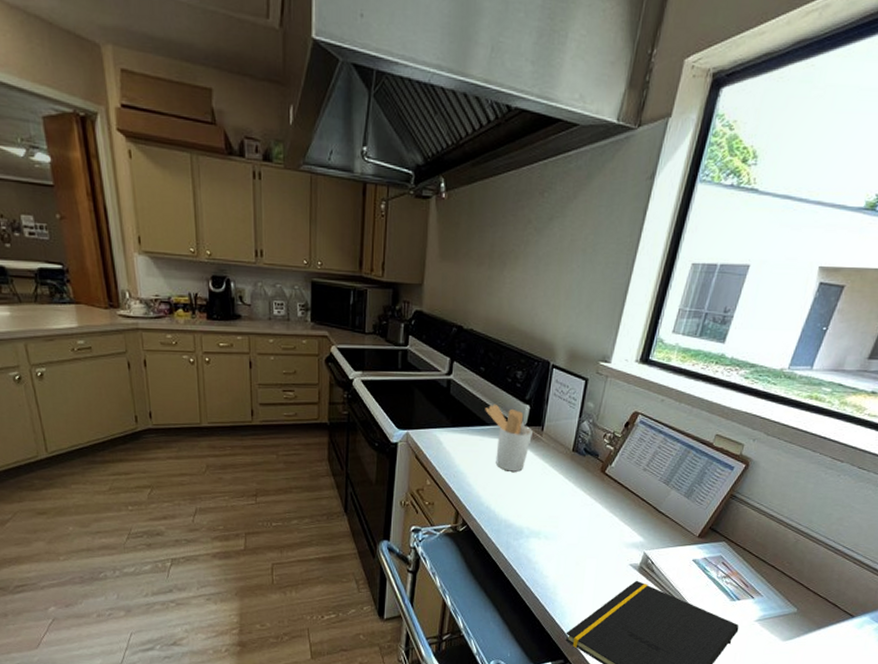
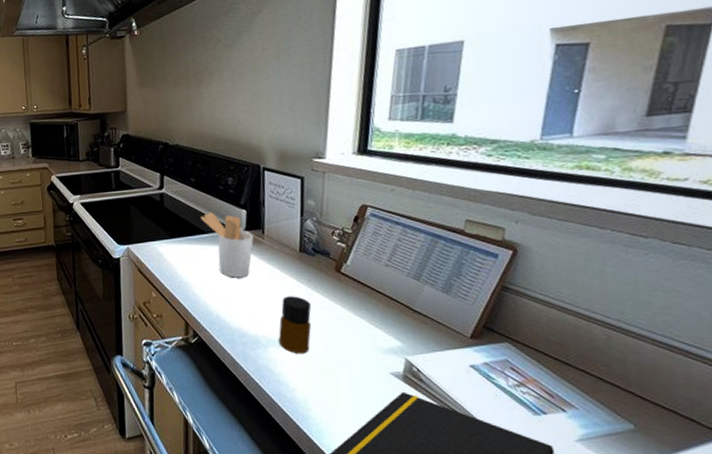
bottle: none [539,492,574,545] -> present [278,296,311,354]

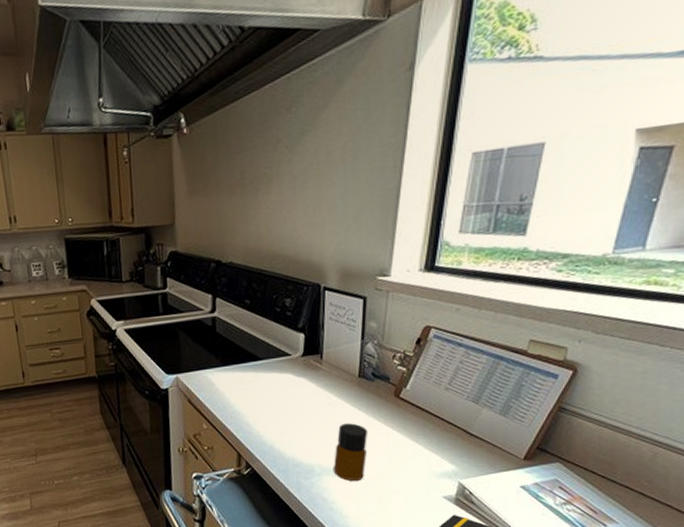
utensil holder: present [200,211,254,278] -> none [255,336,312,407]

